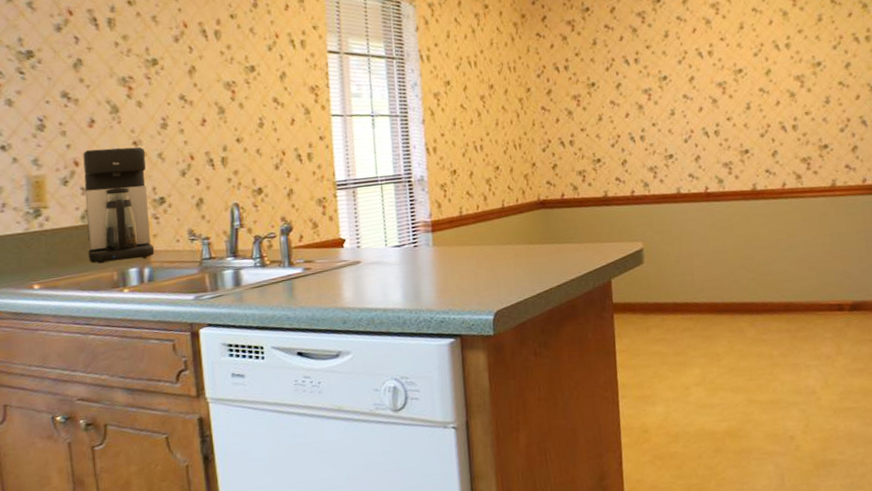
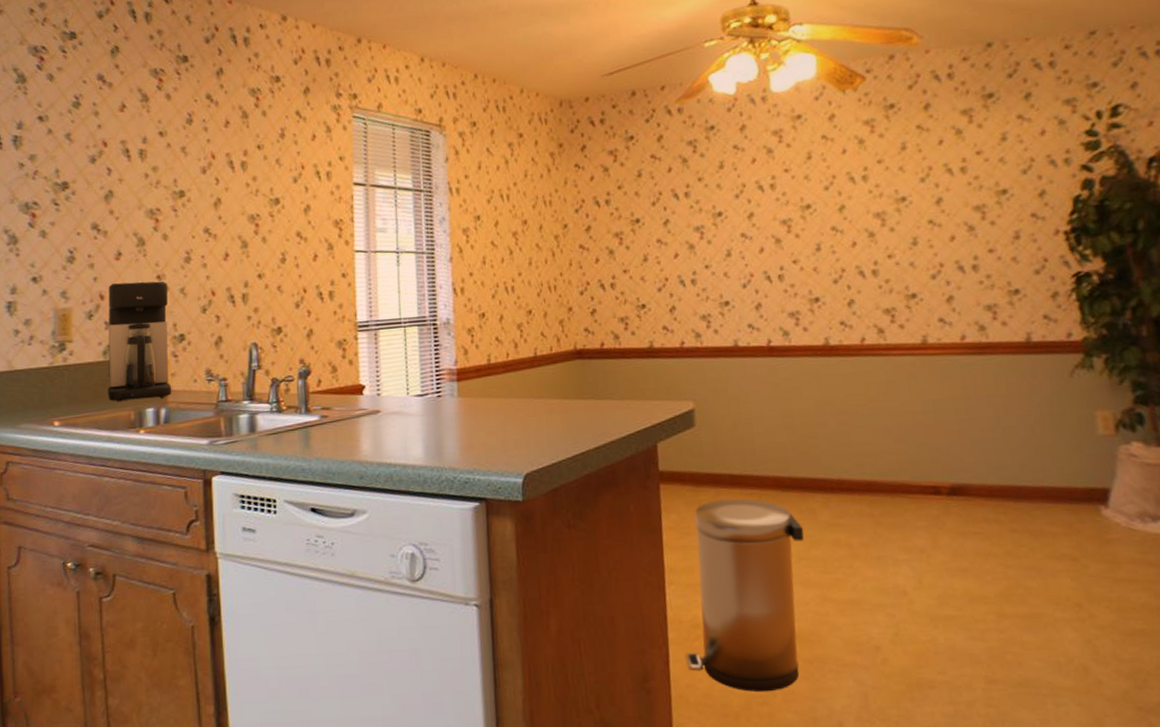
pedal bin: none [635,322,734,481] -> present [685,498,804,692]

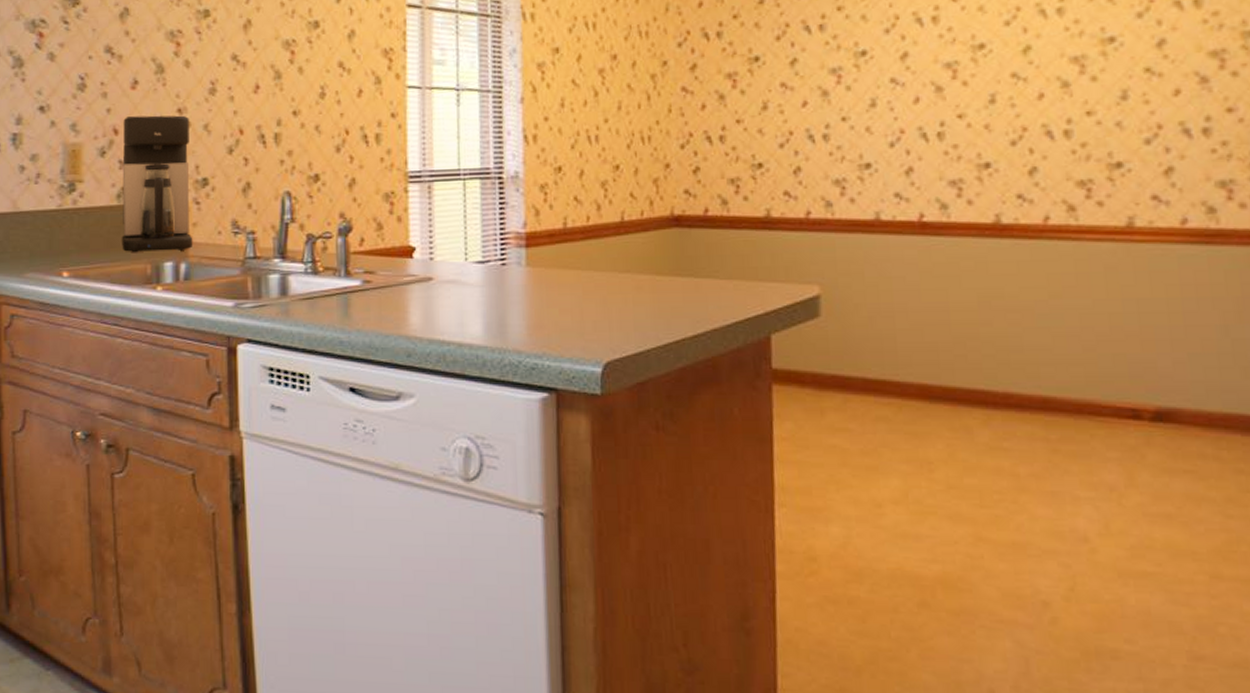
pedal bin: present [685,498,804,692] -> none [795,408,956,644]

